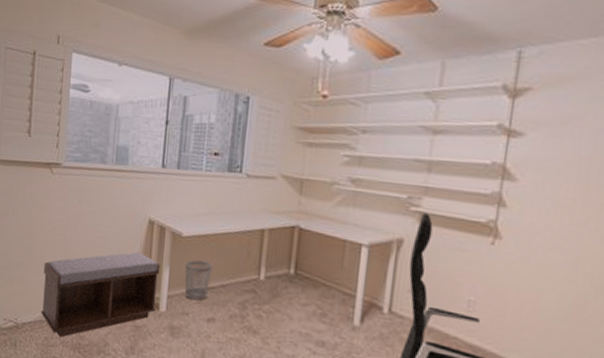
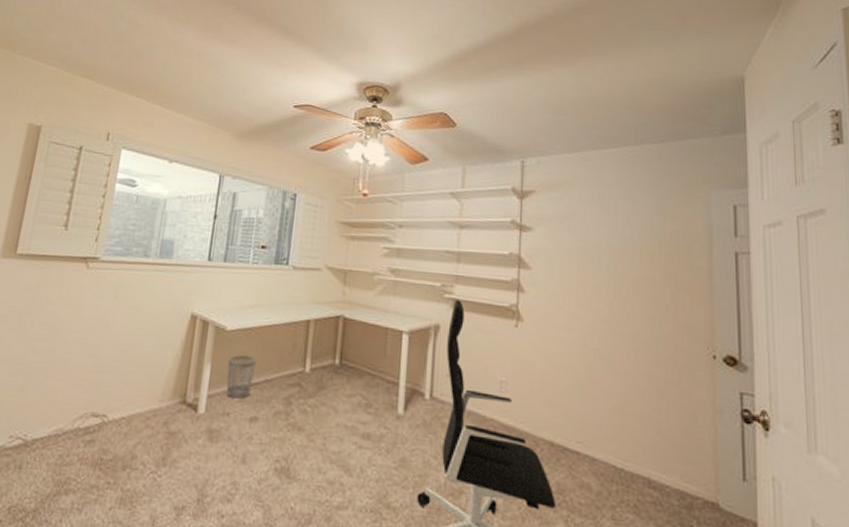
bench: present [41,251,160,338] -> none [58,349,201,453]

